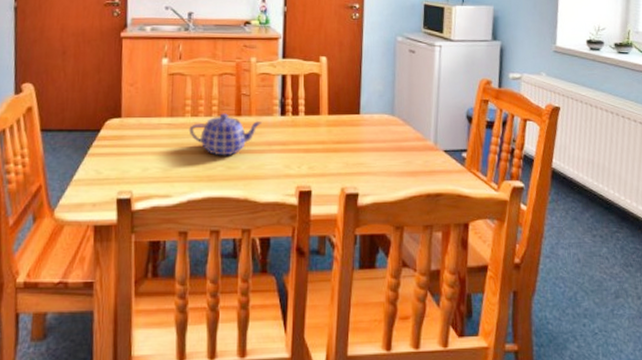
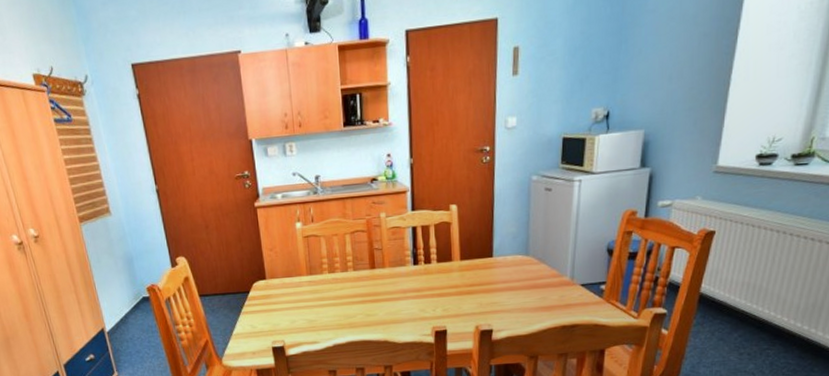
teapot: present [189,113,263,156] -> none [328,267,397,306]

